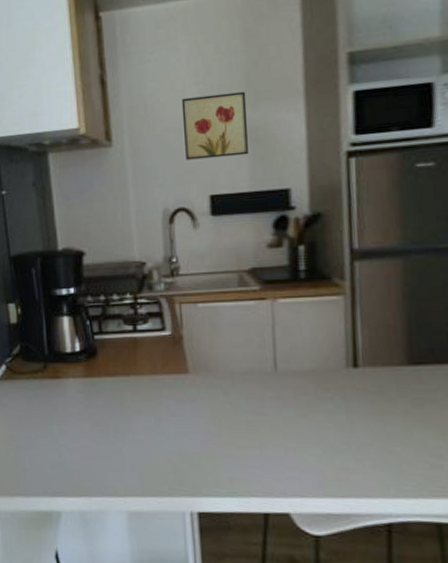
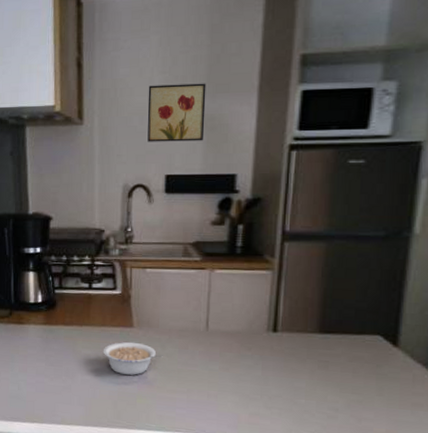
legume: none [155,390,227,431] -> present [103,341,163,375]

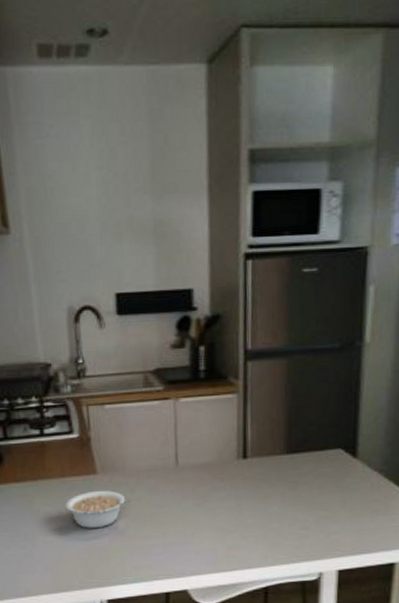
wall art: present [147,83,206,142] -> none [84,181,154,254]

